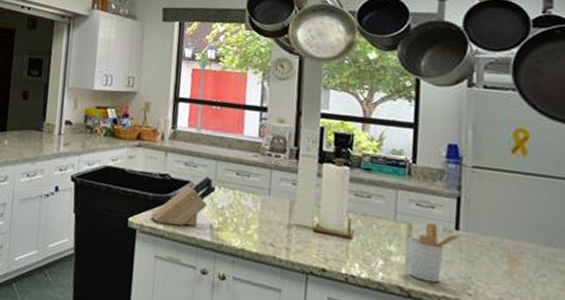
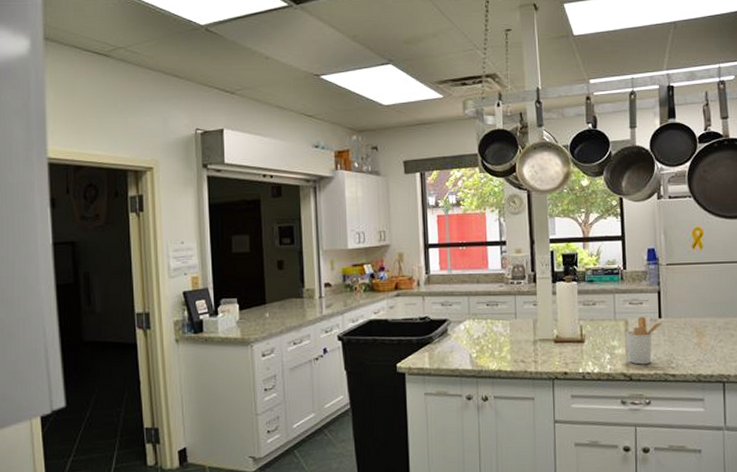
knife block: present [151,176,216,226] -> none [417,312,471,363]

